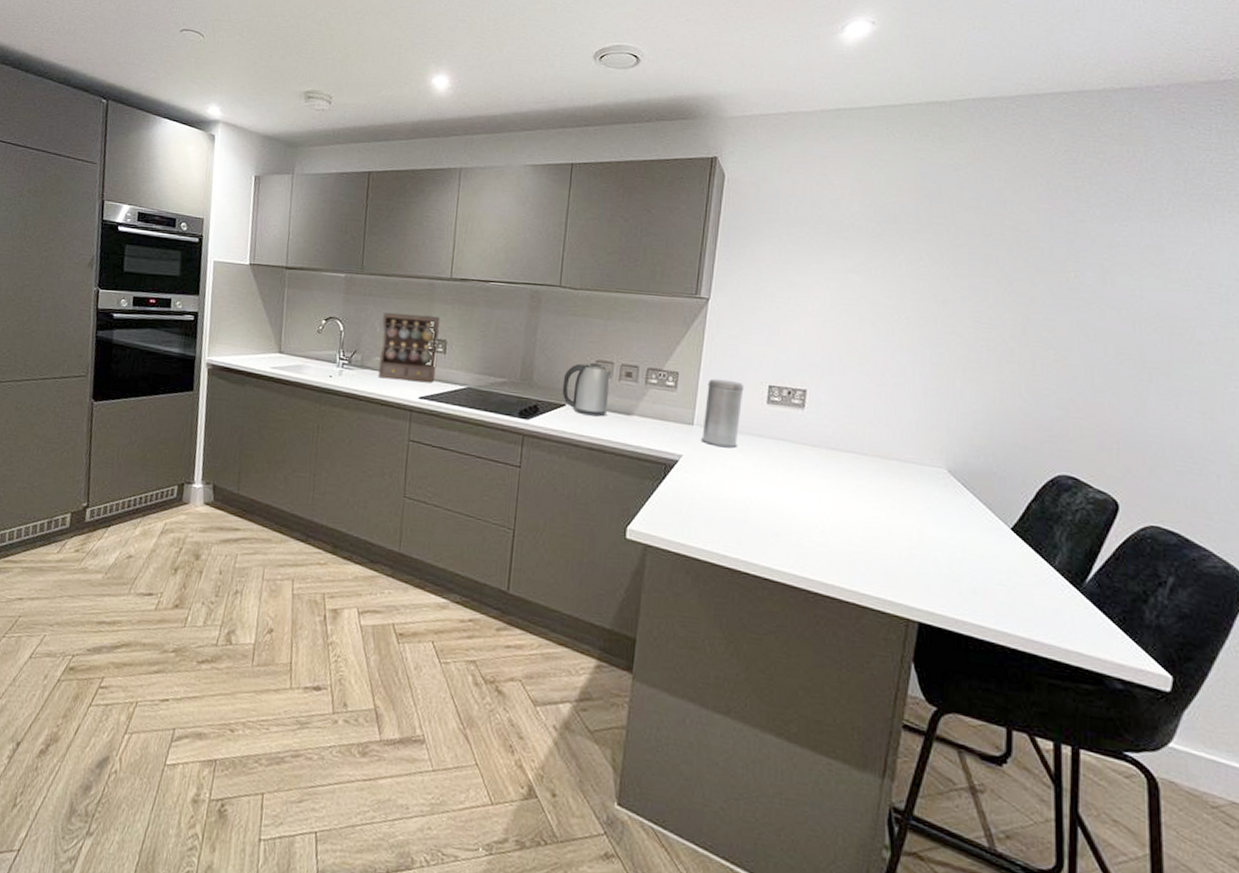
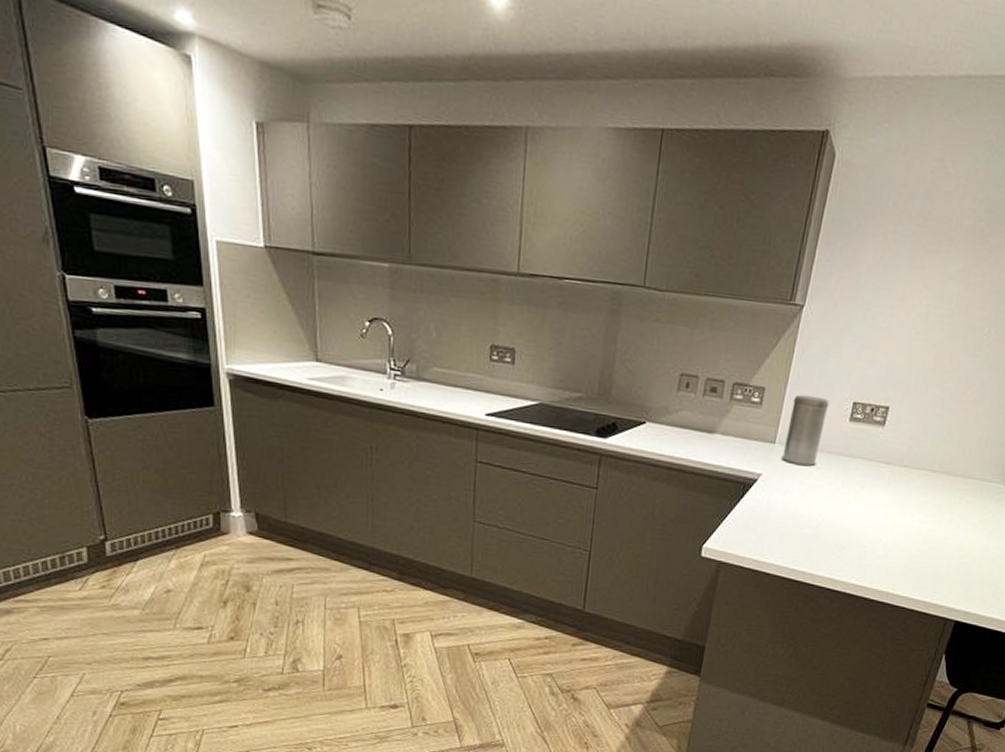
spice rack: present [378,313,440,383] -> none [437,314,507,398]
kettle: present [562,363,612,417] -> none [642,377,696,435]

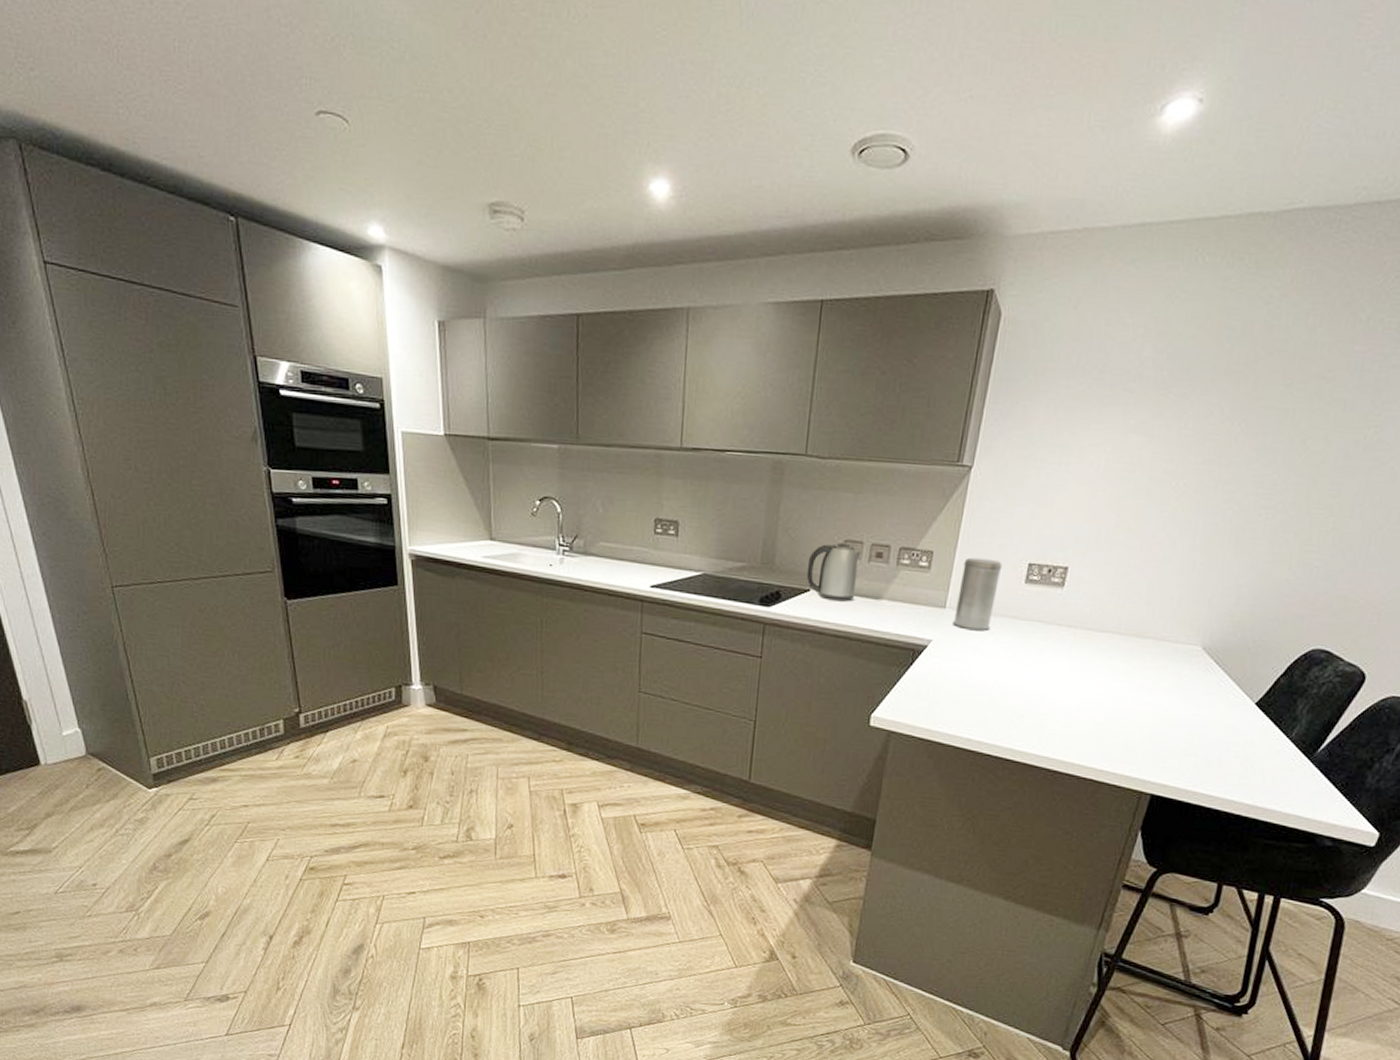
kettle: none [642,377,696,435] -> present [806,543,861,602]

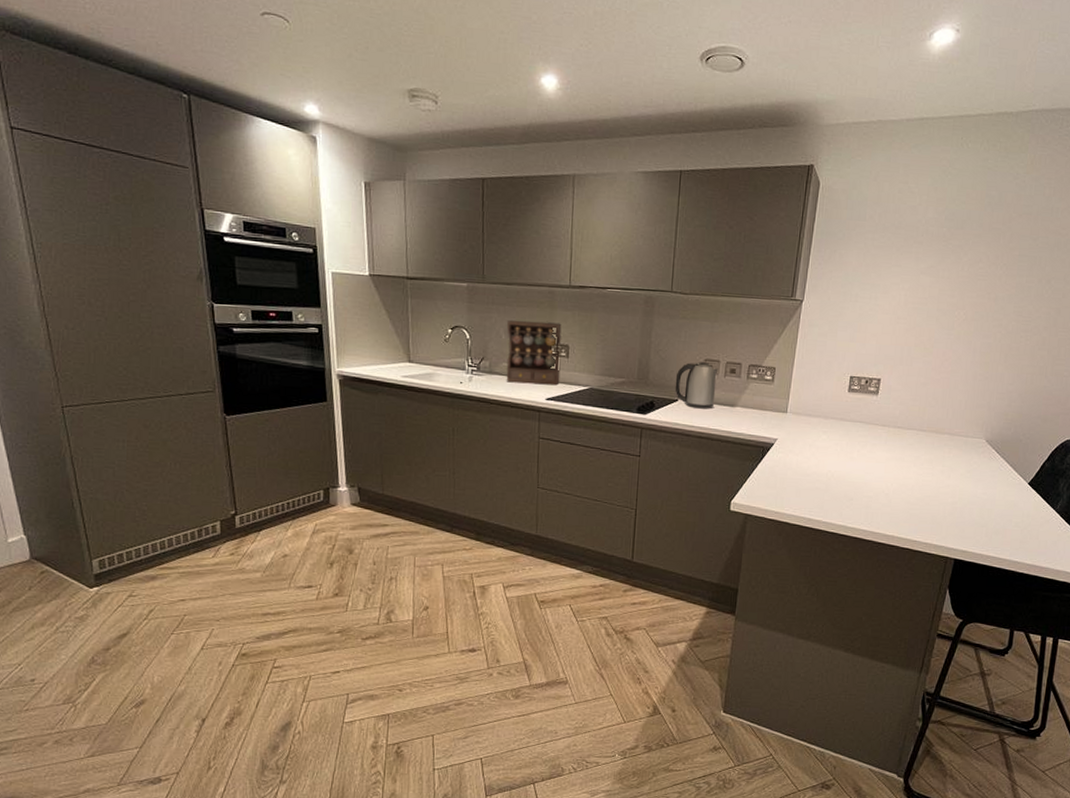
spice rack: none [603,490,670,570] -> present [506,320,562,386]
canister: present [953,557,1003,632] -> none [793,372,830,431]

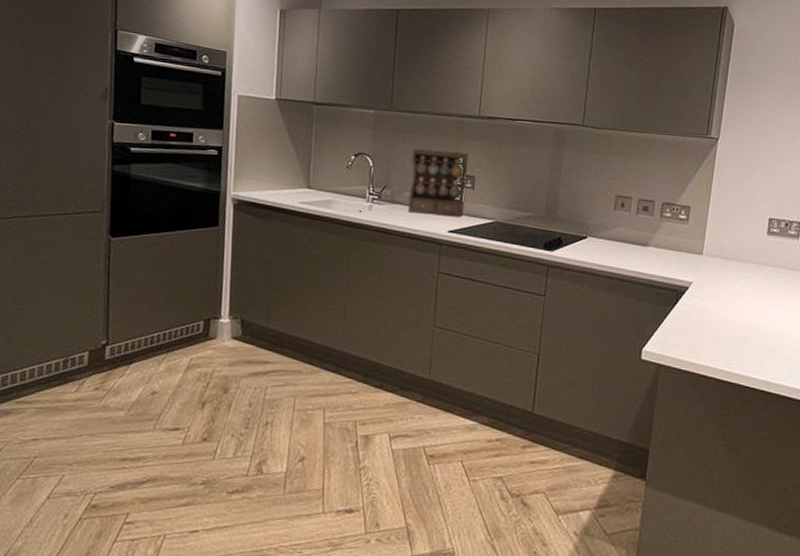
kettle: present [675,362,718,409] -> none [584,198,630,248]

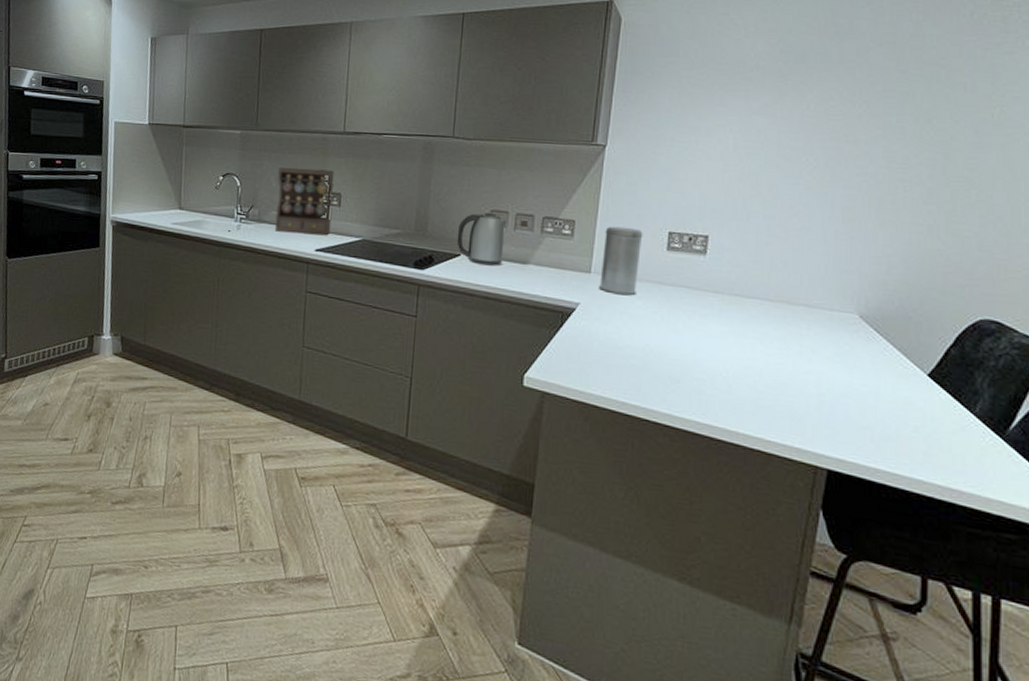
kettle: none [584,198,630,248] -> present [457,213,507,266]
canister: none [710,212,748,276] -> present [599,226,643,296]

